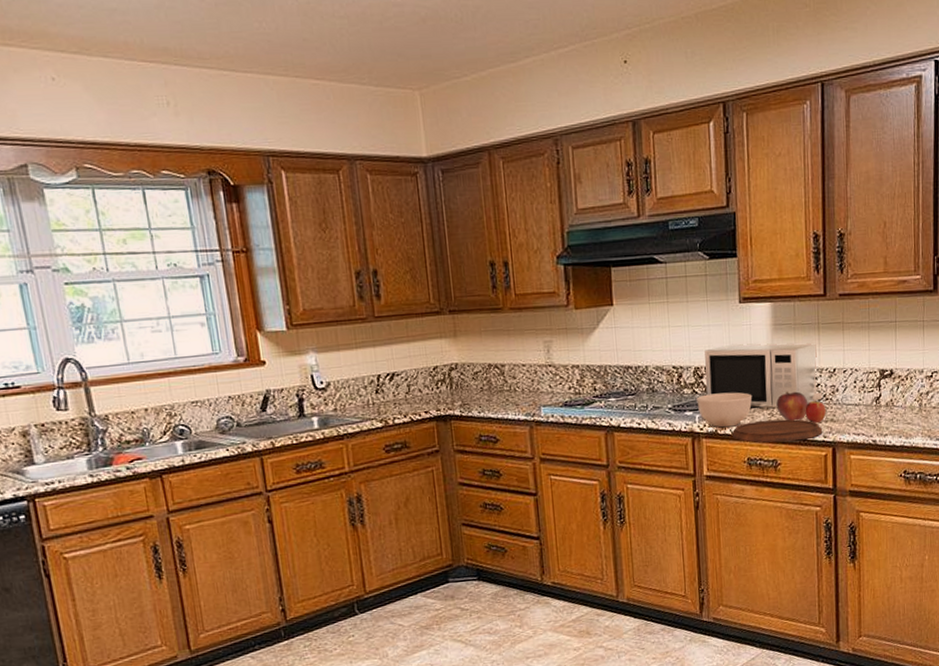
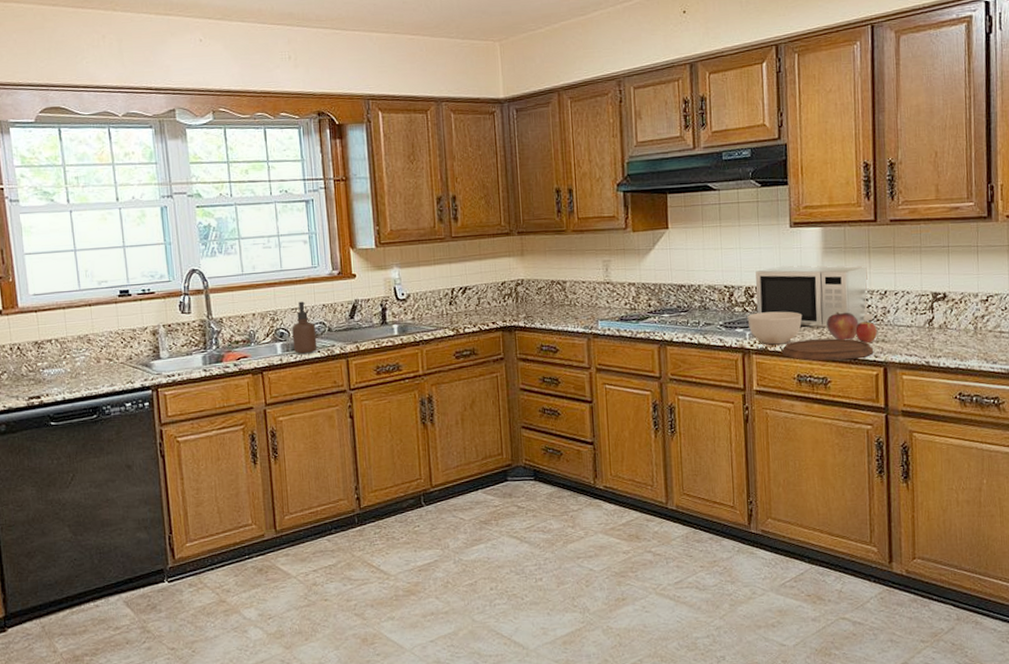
soap dispenser: none [193,393,225,454] -> present [292,301,317,355]

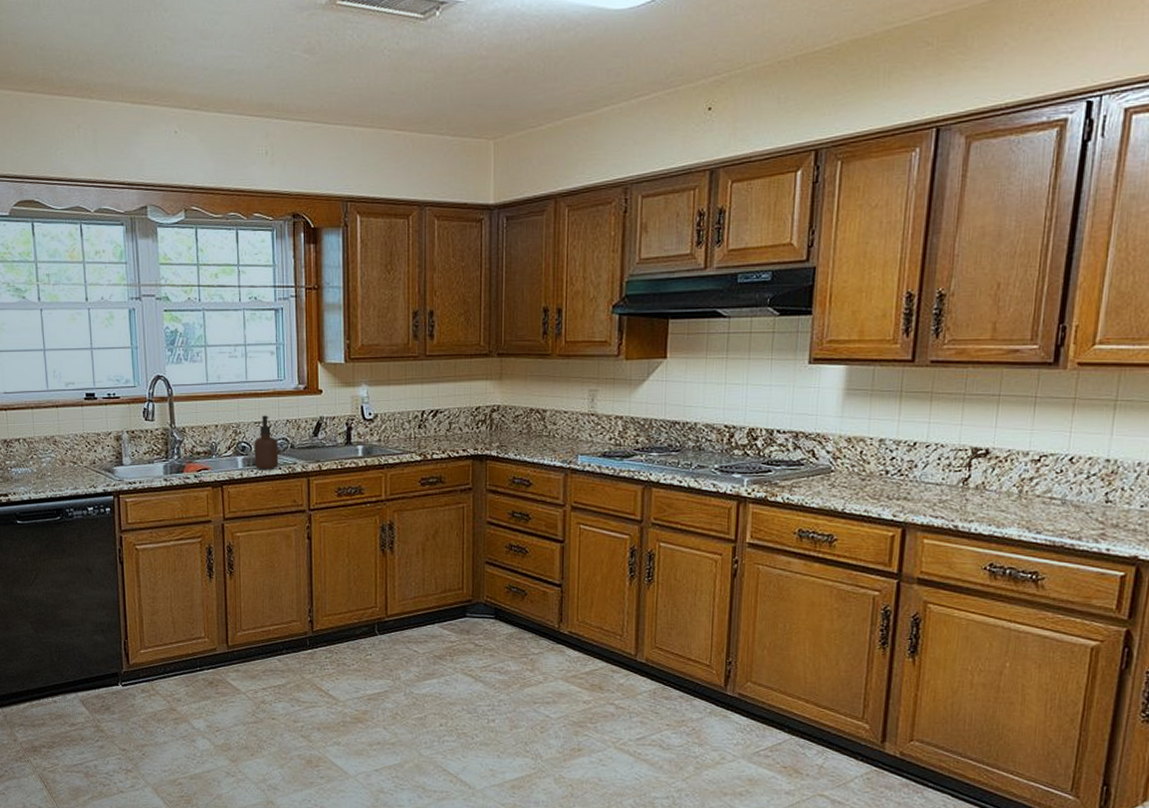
bowl: present [747,311,803,345] -> none [747,457,812,494]
microwave: present [755,265,874,327] -> none [759,406,897,478]
cutting board: present [781,338,874,361] -> none [783,490,893,517]
fruit: present [826,311,859,341] -> none [839,462,879,495]
fruit: present [855,321,877,344] -> none [873,476,899,501]

